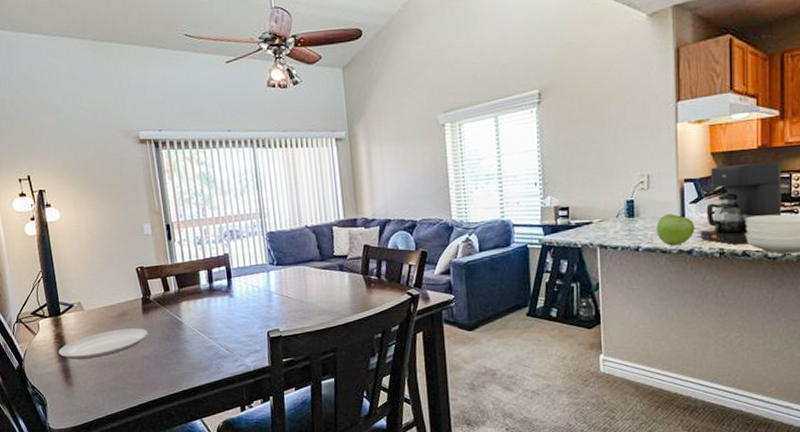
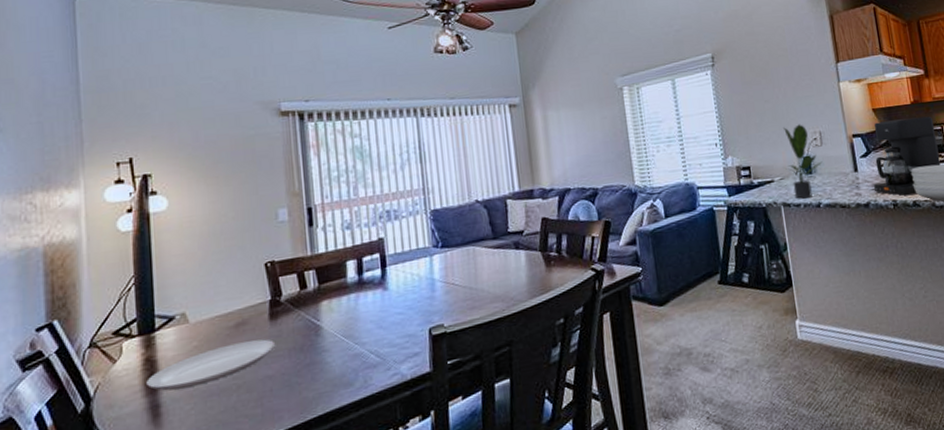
potted plant: none [606,166,647,242] -> present [783,124,823,199]
fruit: present [656,214,695,245] -> none [833,168,869,199]

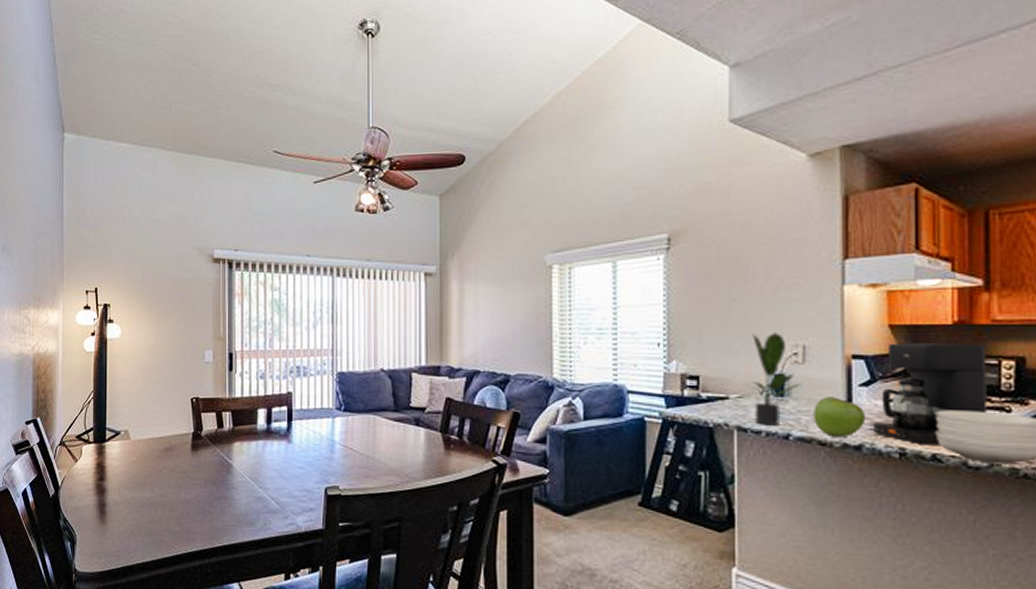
plate: present [146,339,276,391] -> none [97,465,195,496]
fruit: none [833,168,869,199] -> present [813,397,866,436]

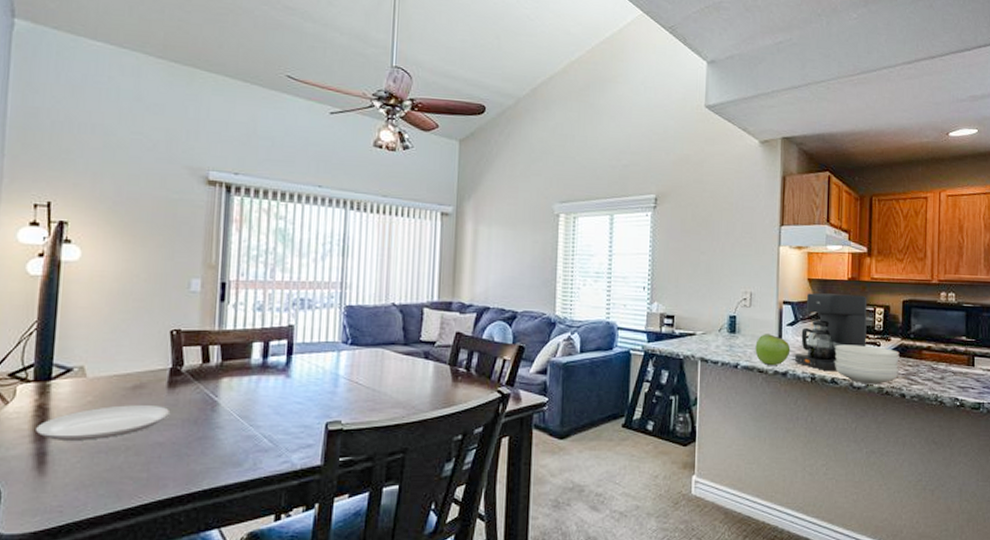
plate: none [97,465,195,496] -> present [36,405,171,441]
potted plant: present [747,332,802,426] -> none [709,281,748,357]

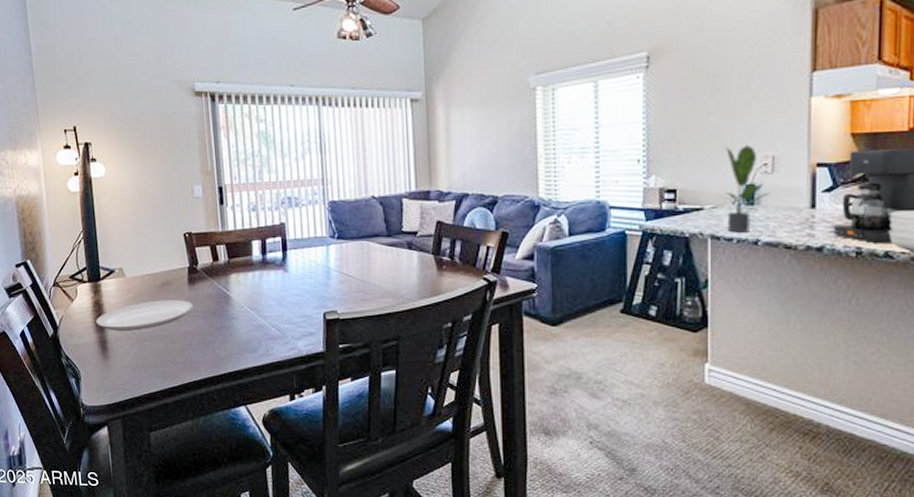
potted plant: none [709,281,748,357] -> present [721,145,771,233]
fruit: present [755,334,791,365] -> none [780,203,828,239]

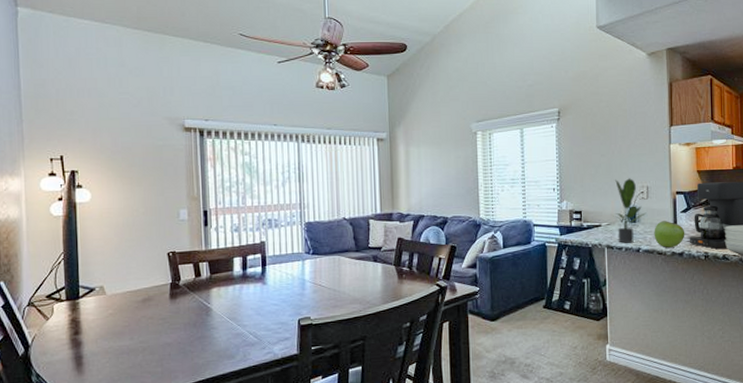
plate: present [96,300,194,330] -> none [72,314,174,346]
fruit: none [780,203,828,239] -> present [654,221,685,247]

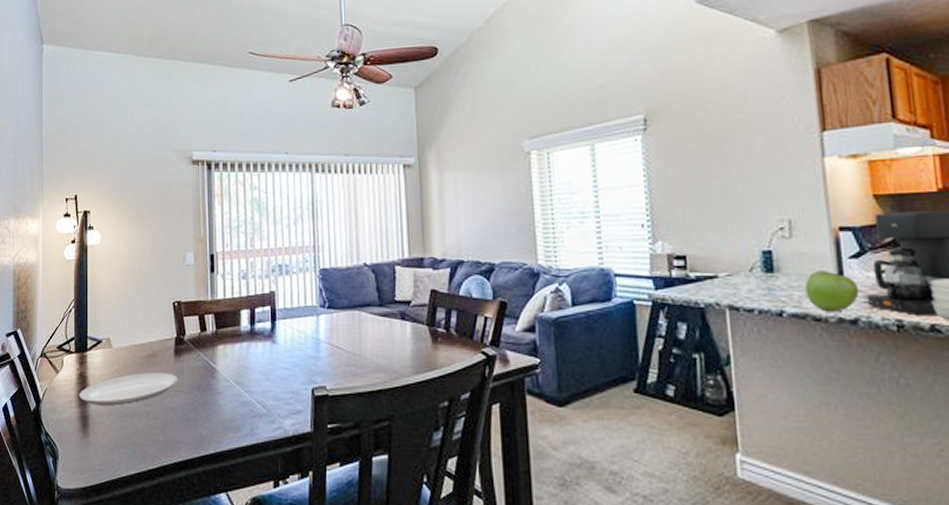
plate: none [72,314,174,346] -> present [79,373,179,405]
potted plant: present [613,178,647,243] -> none [735,208,791,303]

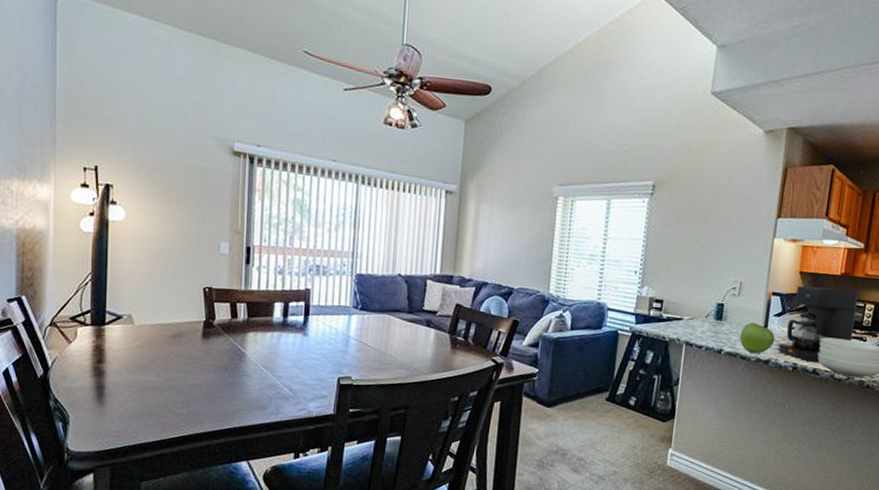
plate: present [79,373,179,405] -> none [95,350,205,379]

